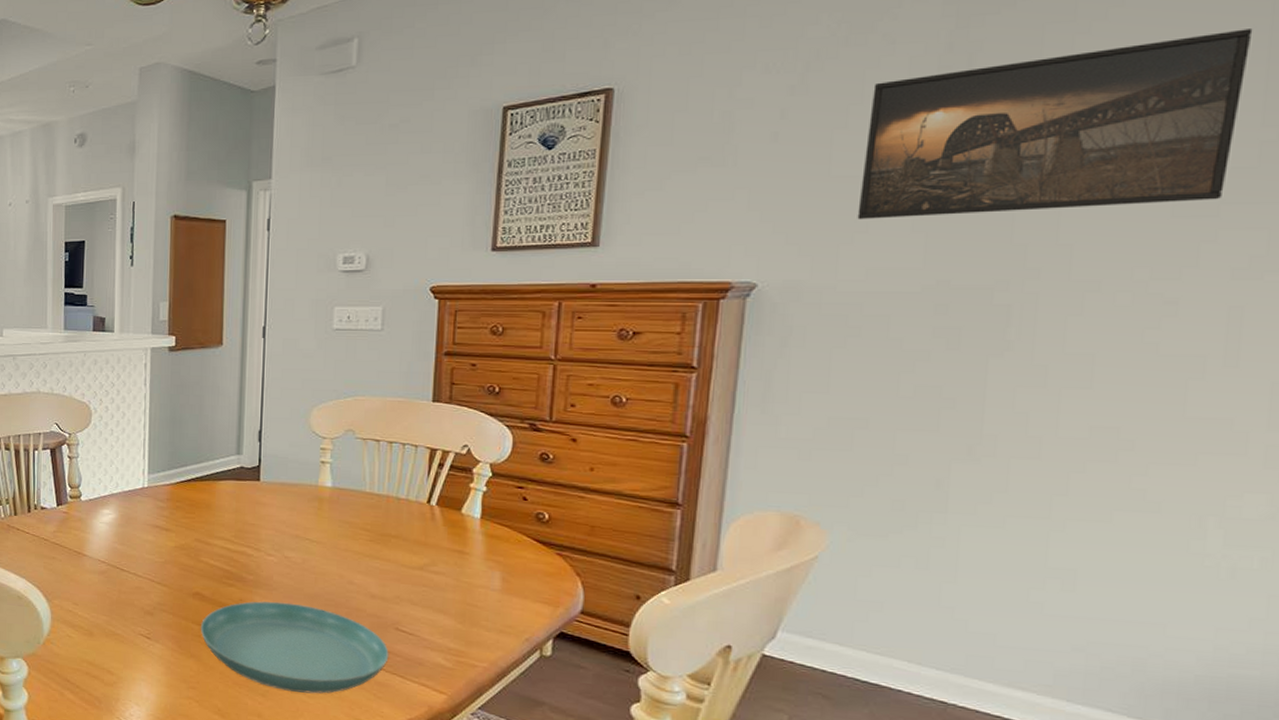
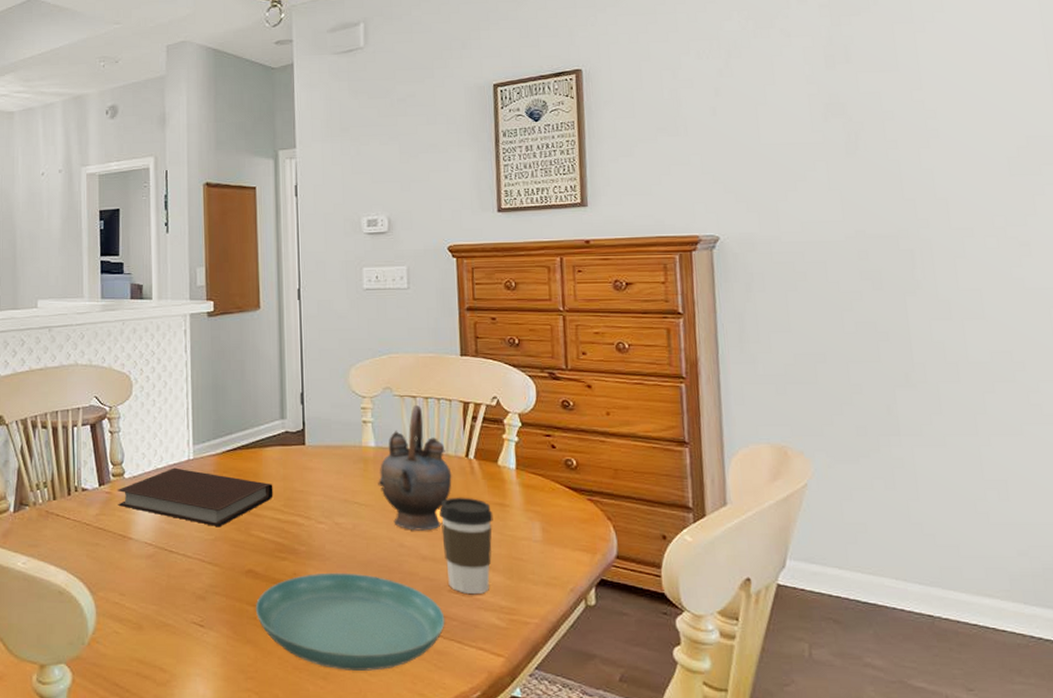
notebook: none [74,494,225,552] -> present [118,467,273,527]
teapot: none [331,449,410,571] -> present [378,405,452,531]
coffee cup: none [392,541,450,635] -> present [438,497,493,595]
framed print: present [857,29,1253,220] -> none [780,31,1041,181]

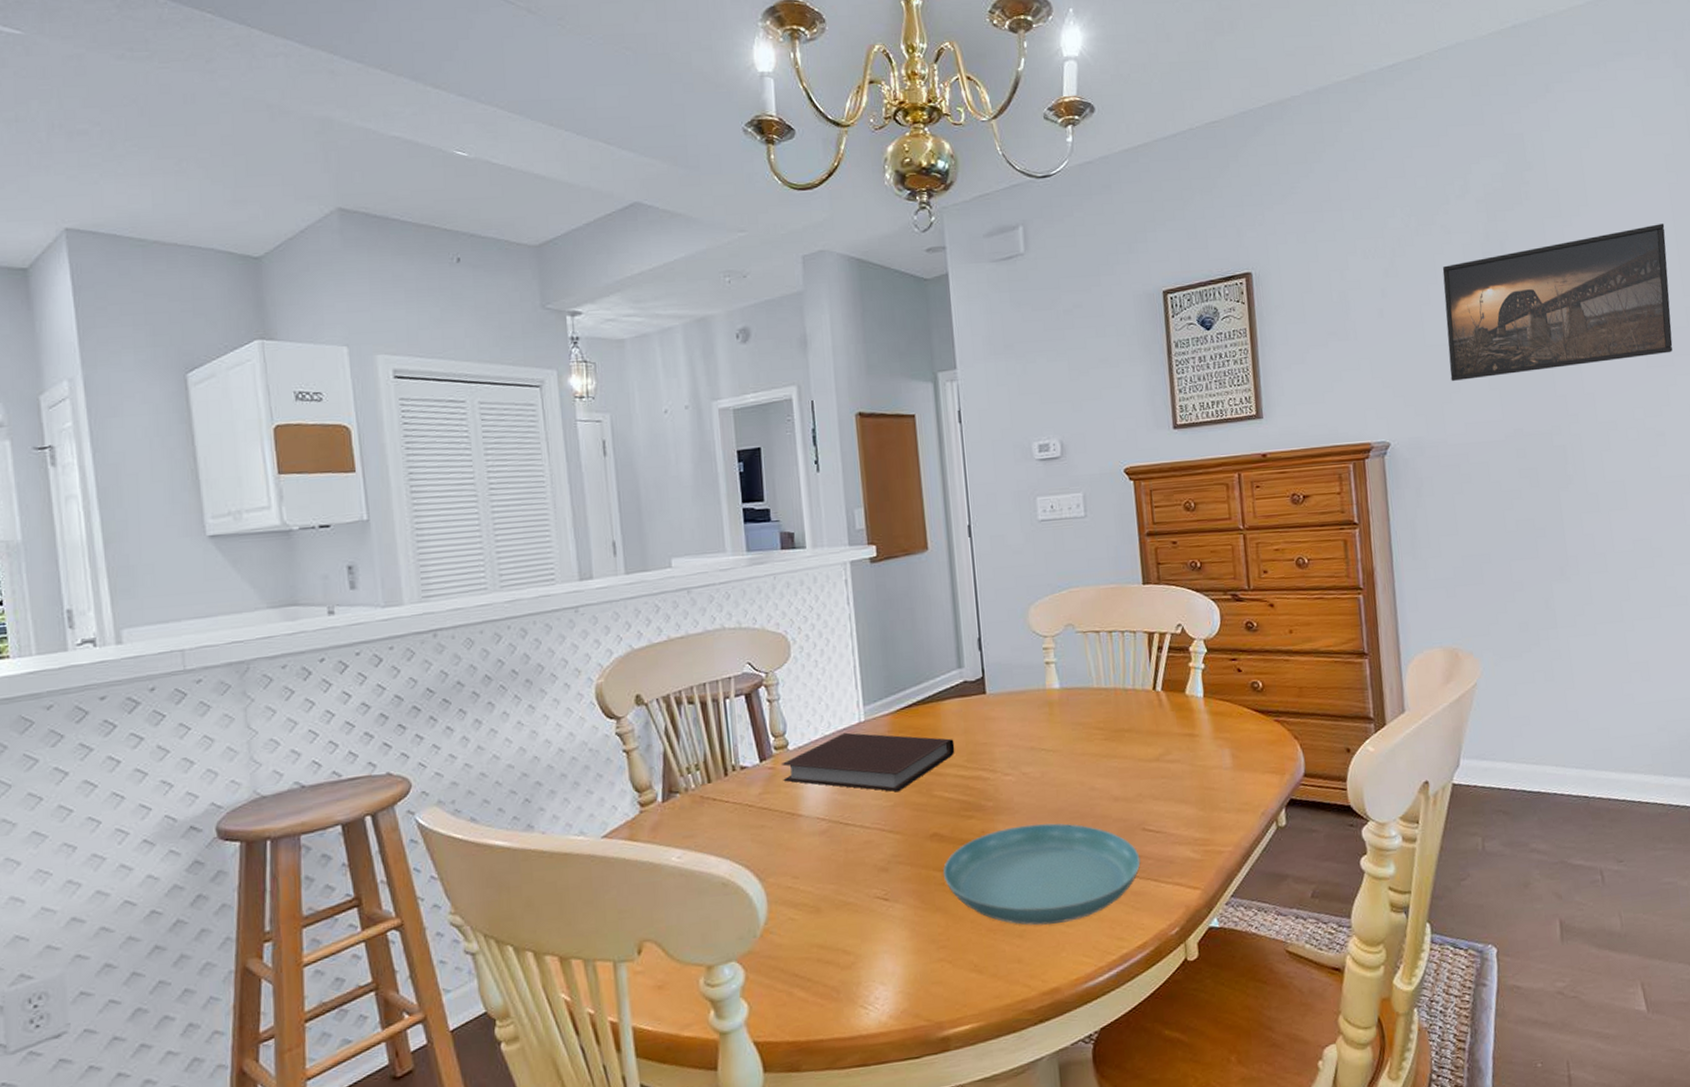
teapot: present [378,405,452,531] -> none [1065,640,1141,772]
coffee cup: present [438,497,493,595] -> none [1128,731,1184,831]
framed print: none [780,31,1041,181] -> present [1442,223,1673,382]

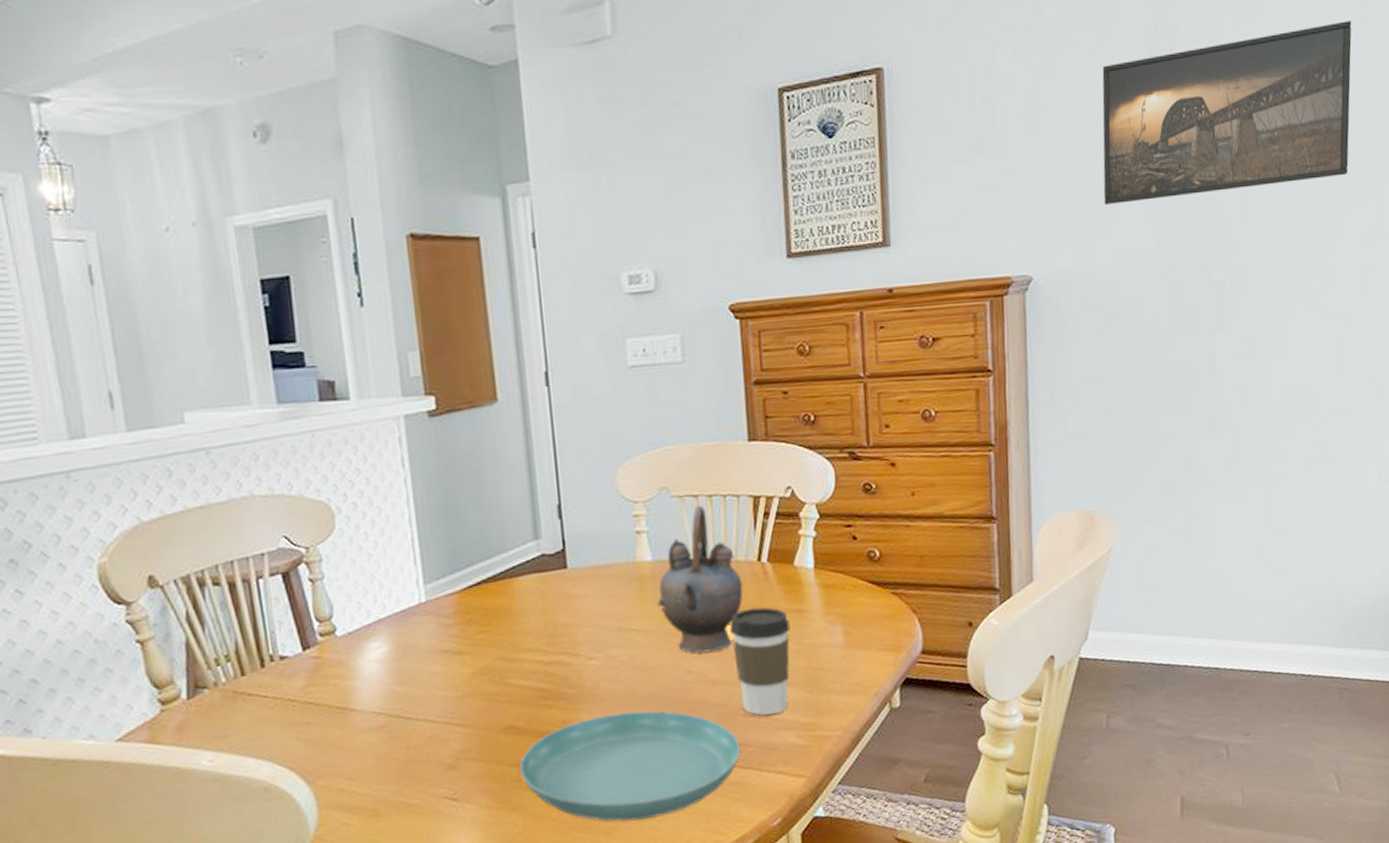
notebook: present [782,732,955,792] -> none [329,615,532,681]
teapot: none [1065,640,1141,772] -> present [657,506,743,654]
coffee cup: none [1128,731,1184,831] -> present [729,607,790,716]

